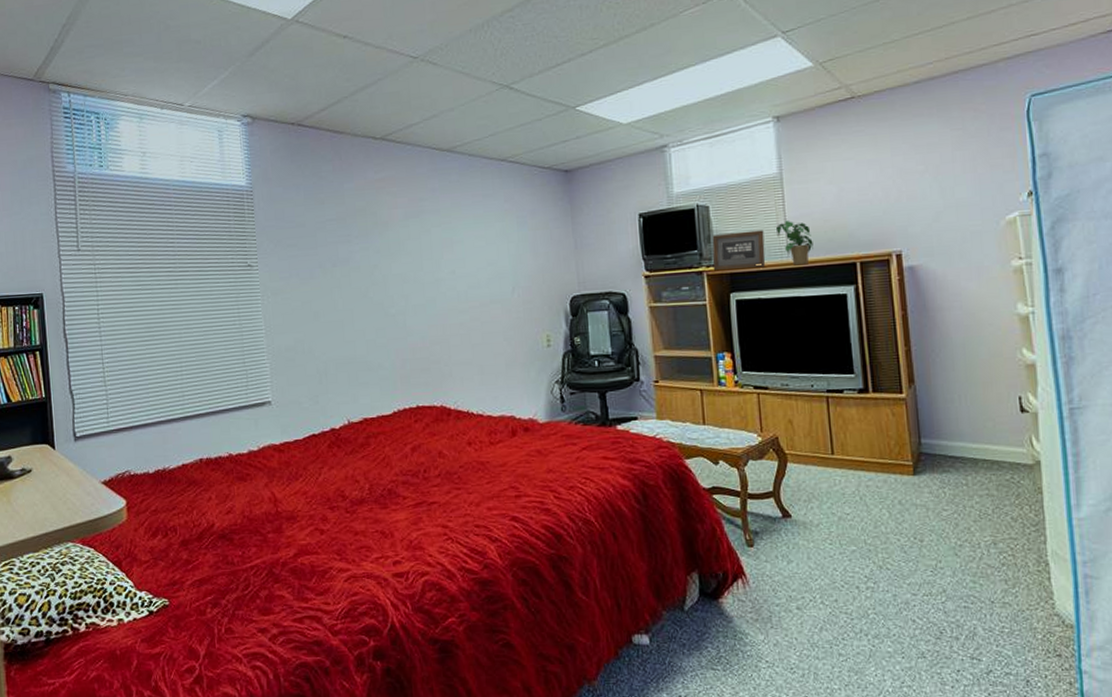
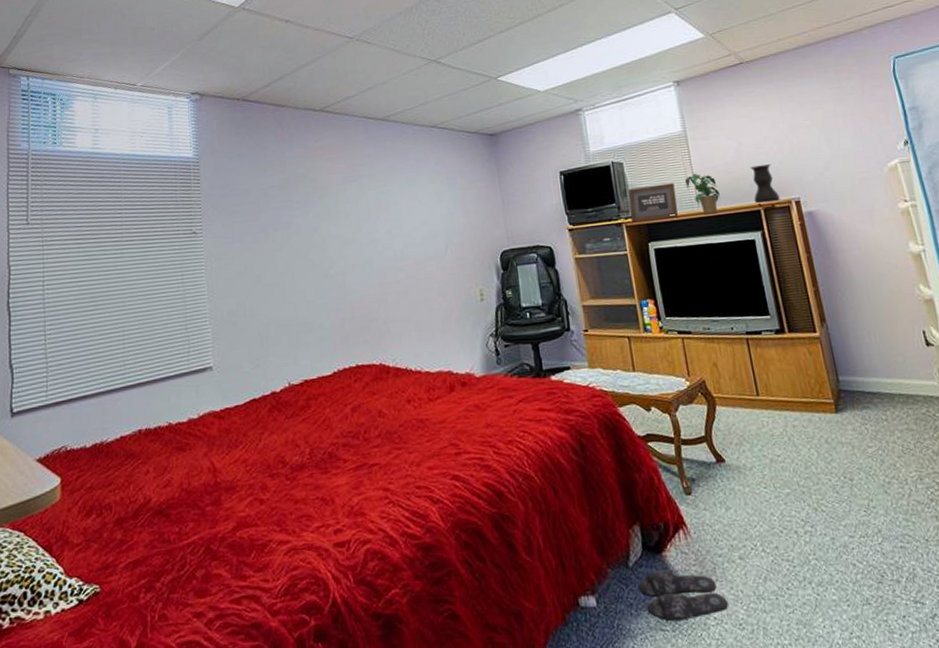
slippers: none [693,615,781,662] -> present [639,570,728,622]
vase: none [850,213,879,261] -> present [750,164,780,209]

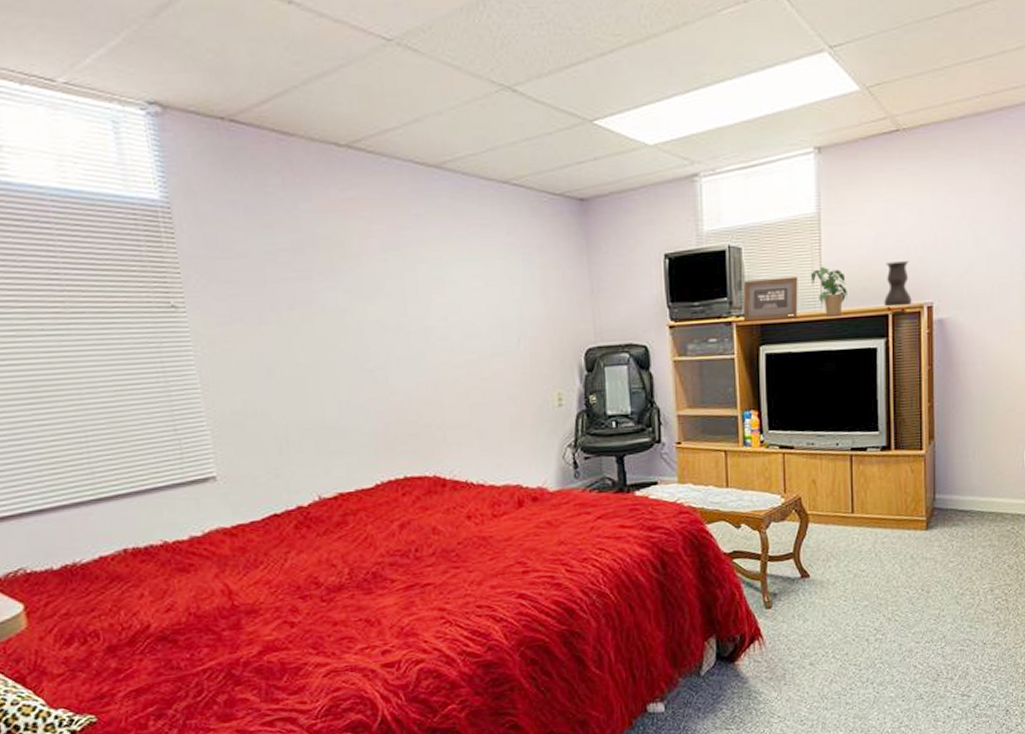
slippers: present [639,570,728,622] -> none [709,677,793,721]

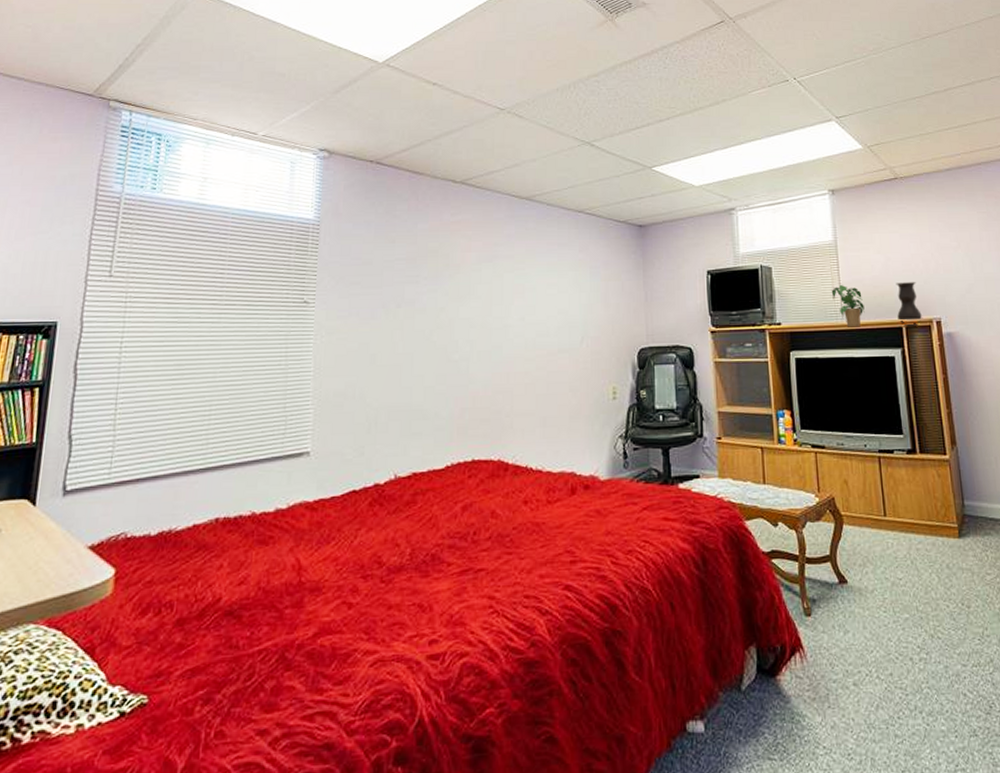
picture frame: present [743,276,798,322] -> none [774,292,822,330]

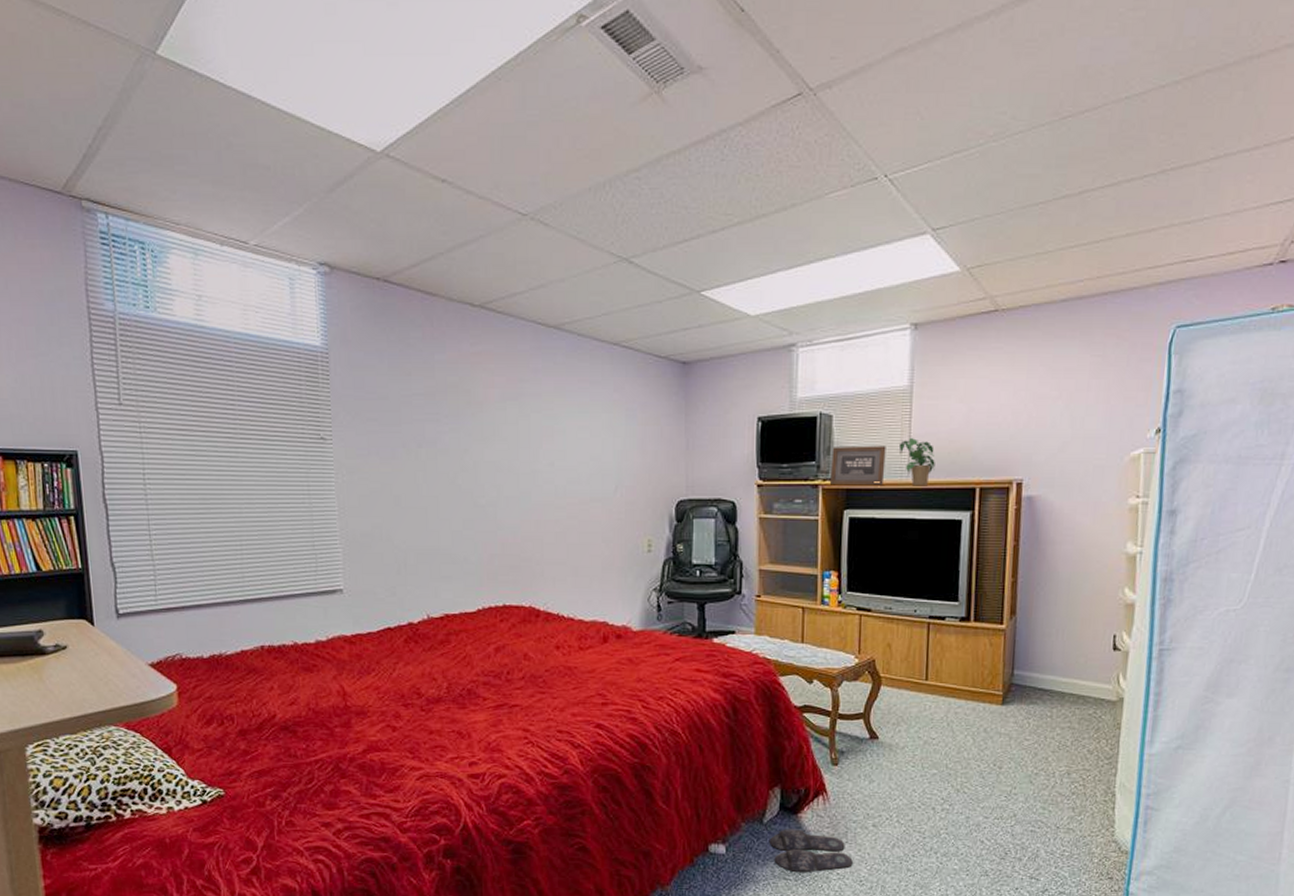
slippers: none [750,695,838,750] -> present [770,829,853,873]
picture frame: none [774,292,822,330] -> present [829,445,886,486]
vase: present [896,282,922,326] -> none [972,437,1001,487]

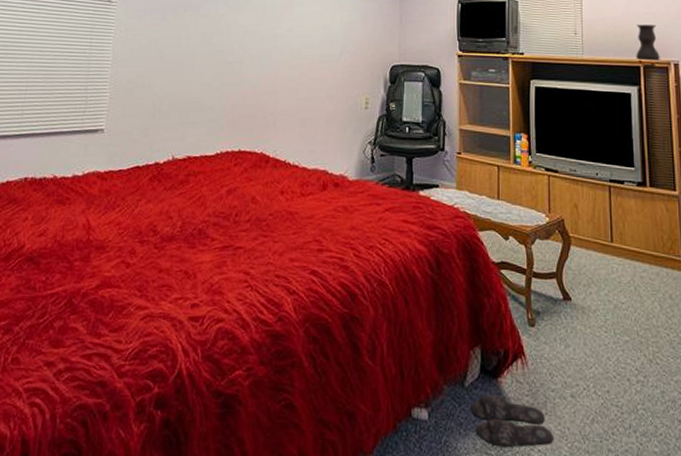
picture frame: present [829,445,886,486] -> none [517,26,563,61]
potted plant: present [900,437,935,486] -> none [574,21,604,63]
vase: none [972,437,1001,487] -> present [636,24,660,66]

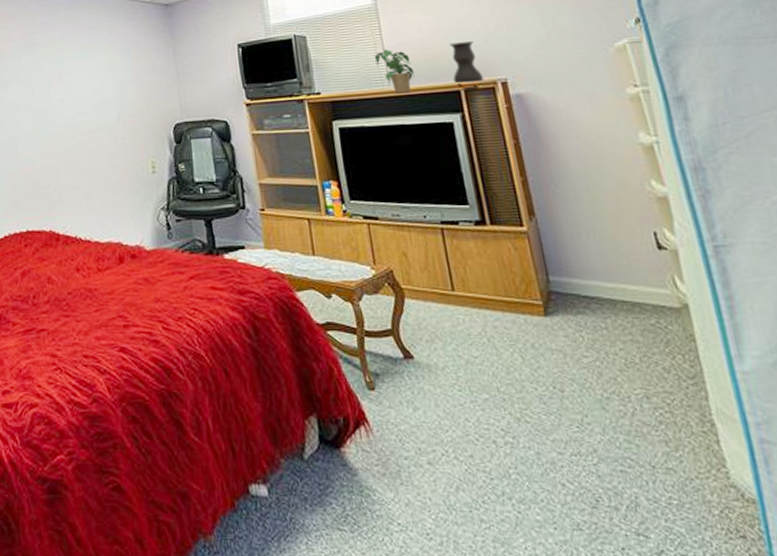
slippers: present [471,394,553,448] -> none [314,466,414,523]
potted plant: none [574,21,604,63] -> present [375,48,415,94]

